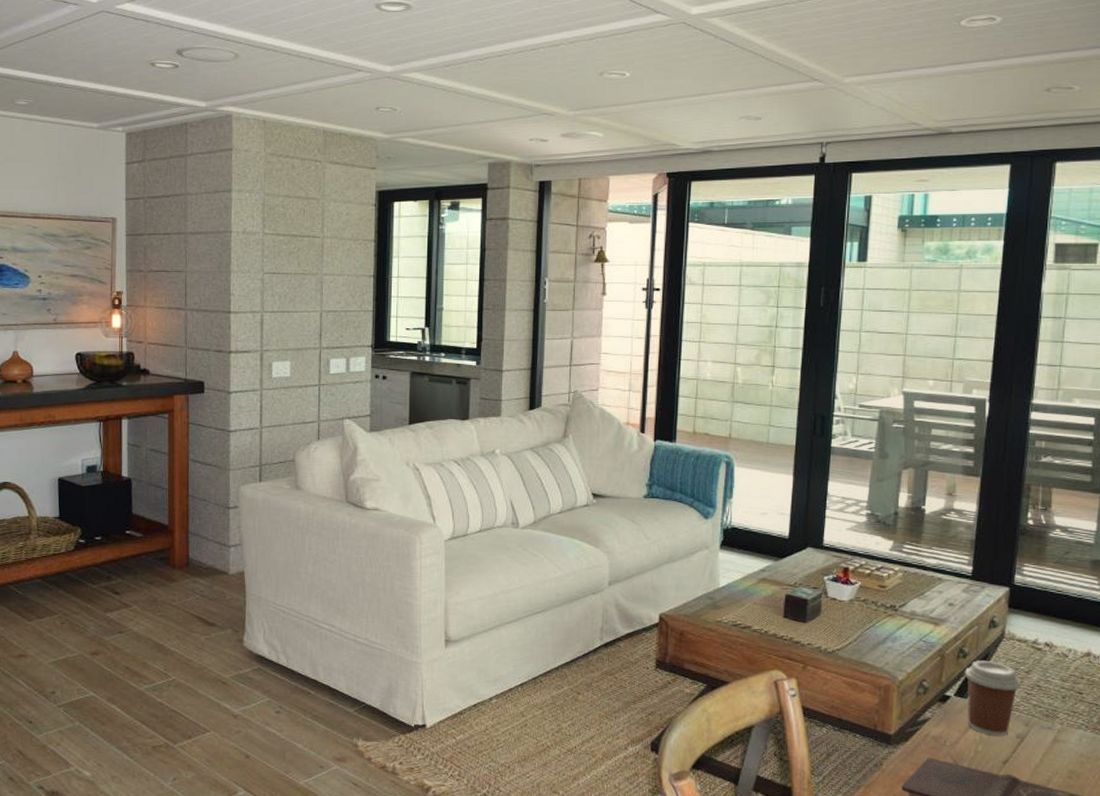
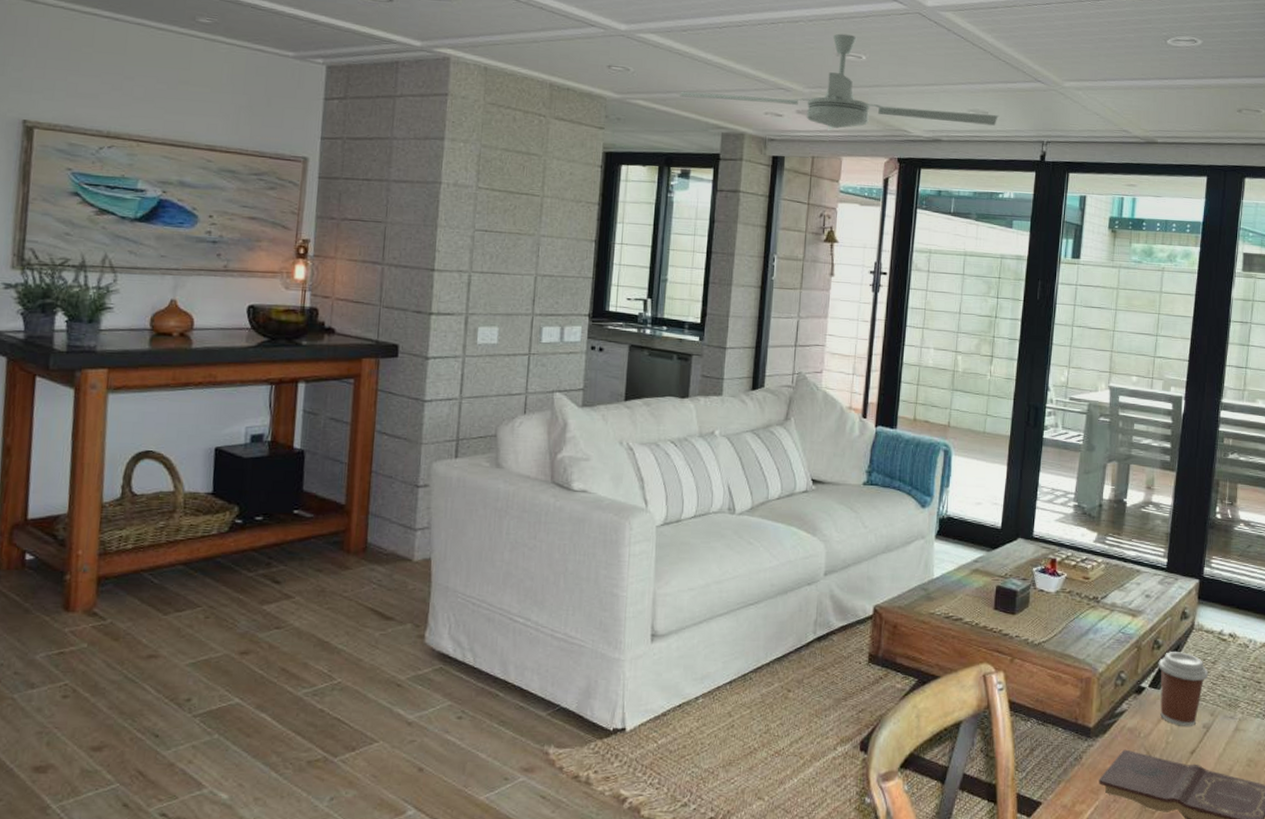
ceiling fan: none [446,52,774,152] -> present [680,33,1000,131]

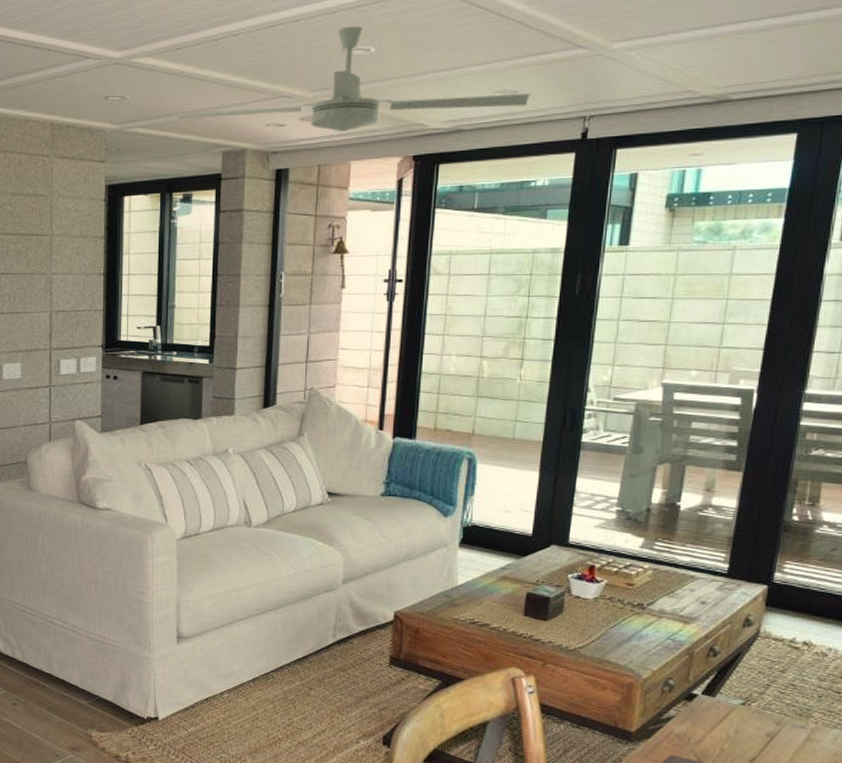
coffee cup: present [1158,652,1209,726] -> none [713,659,776,735]

